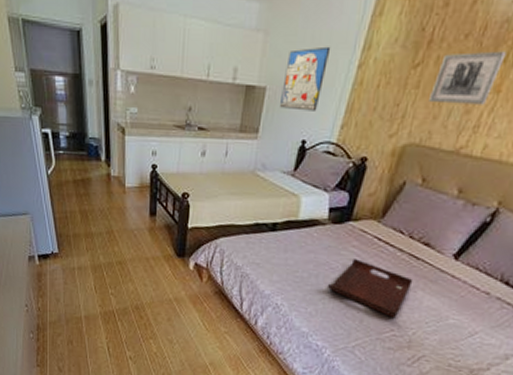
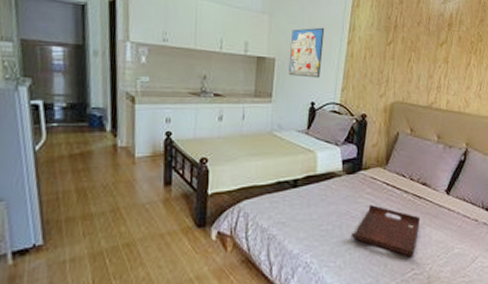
wall art: present [429,51,507,105] -> none [403,34,446,72]

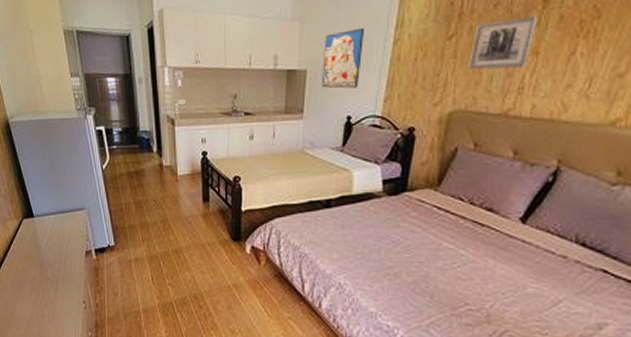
serving tray: present [352,205,421,257] -> none [392,230,481,291]
wall art: none [403,34,446,72] -> present [469,15,538,70]

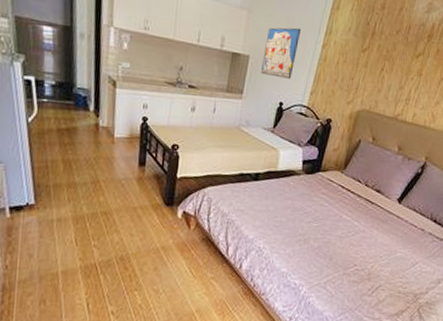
wall art: present [469,15,538,70] -> none [375,43,424,84]

